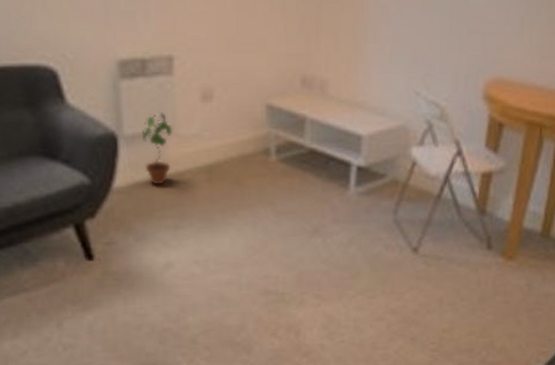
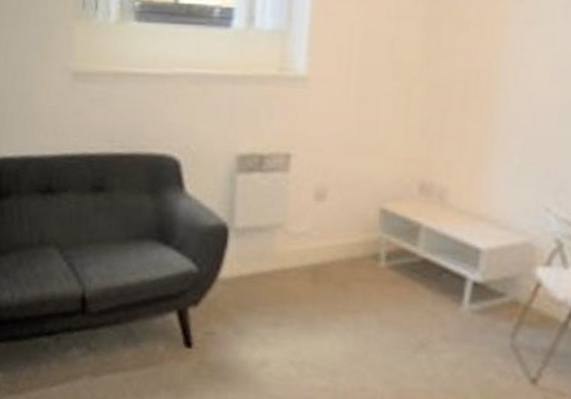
potted plant: present [141,111,172,185] -> none [251,207,283,280]

